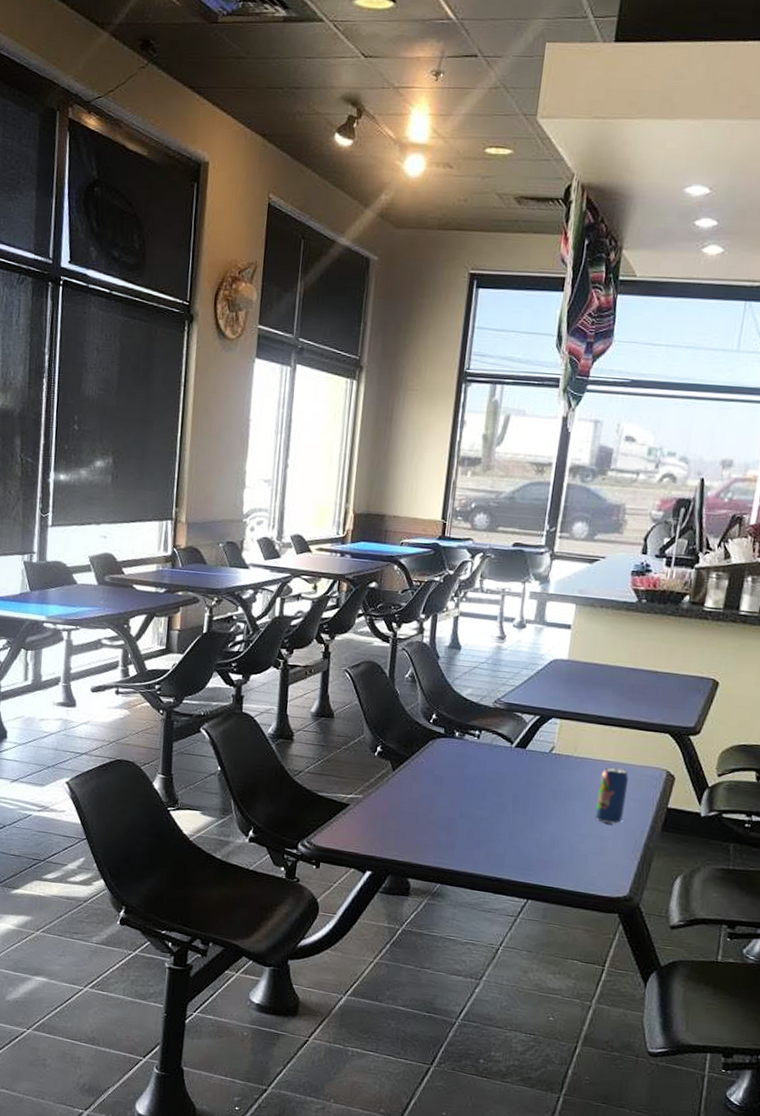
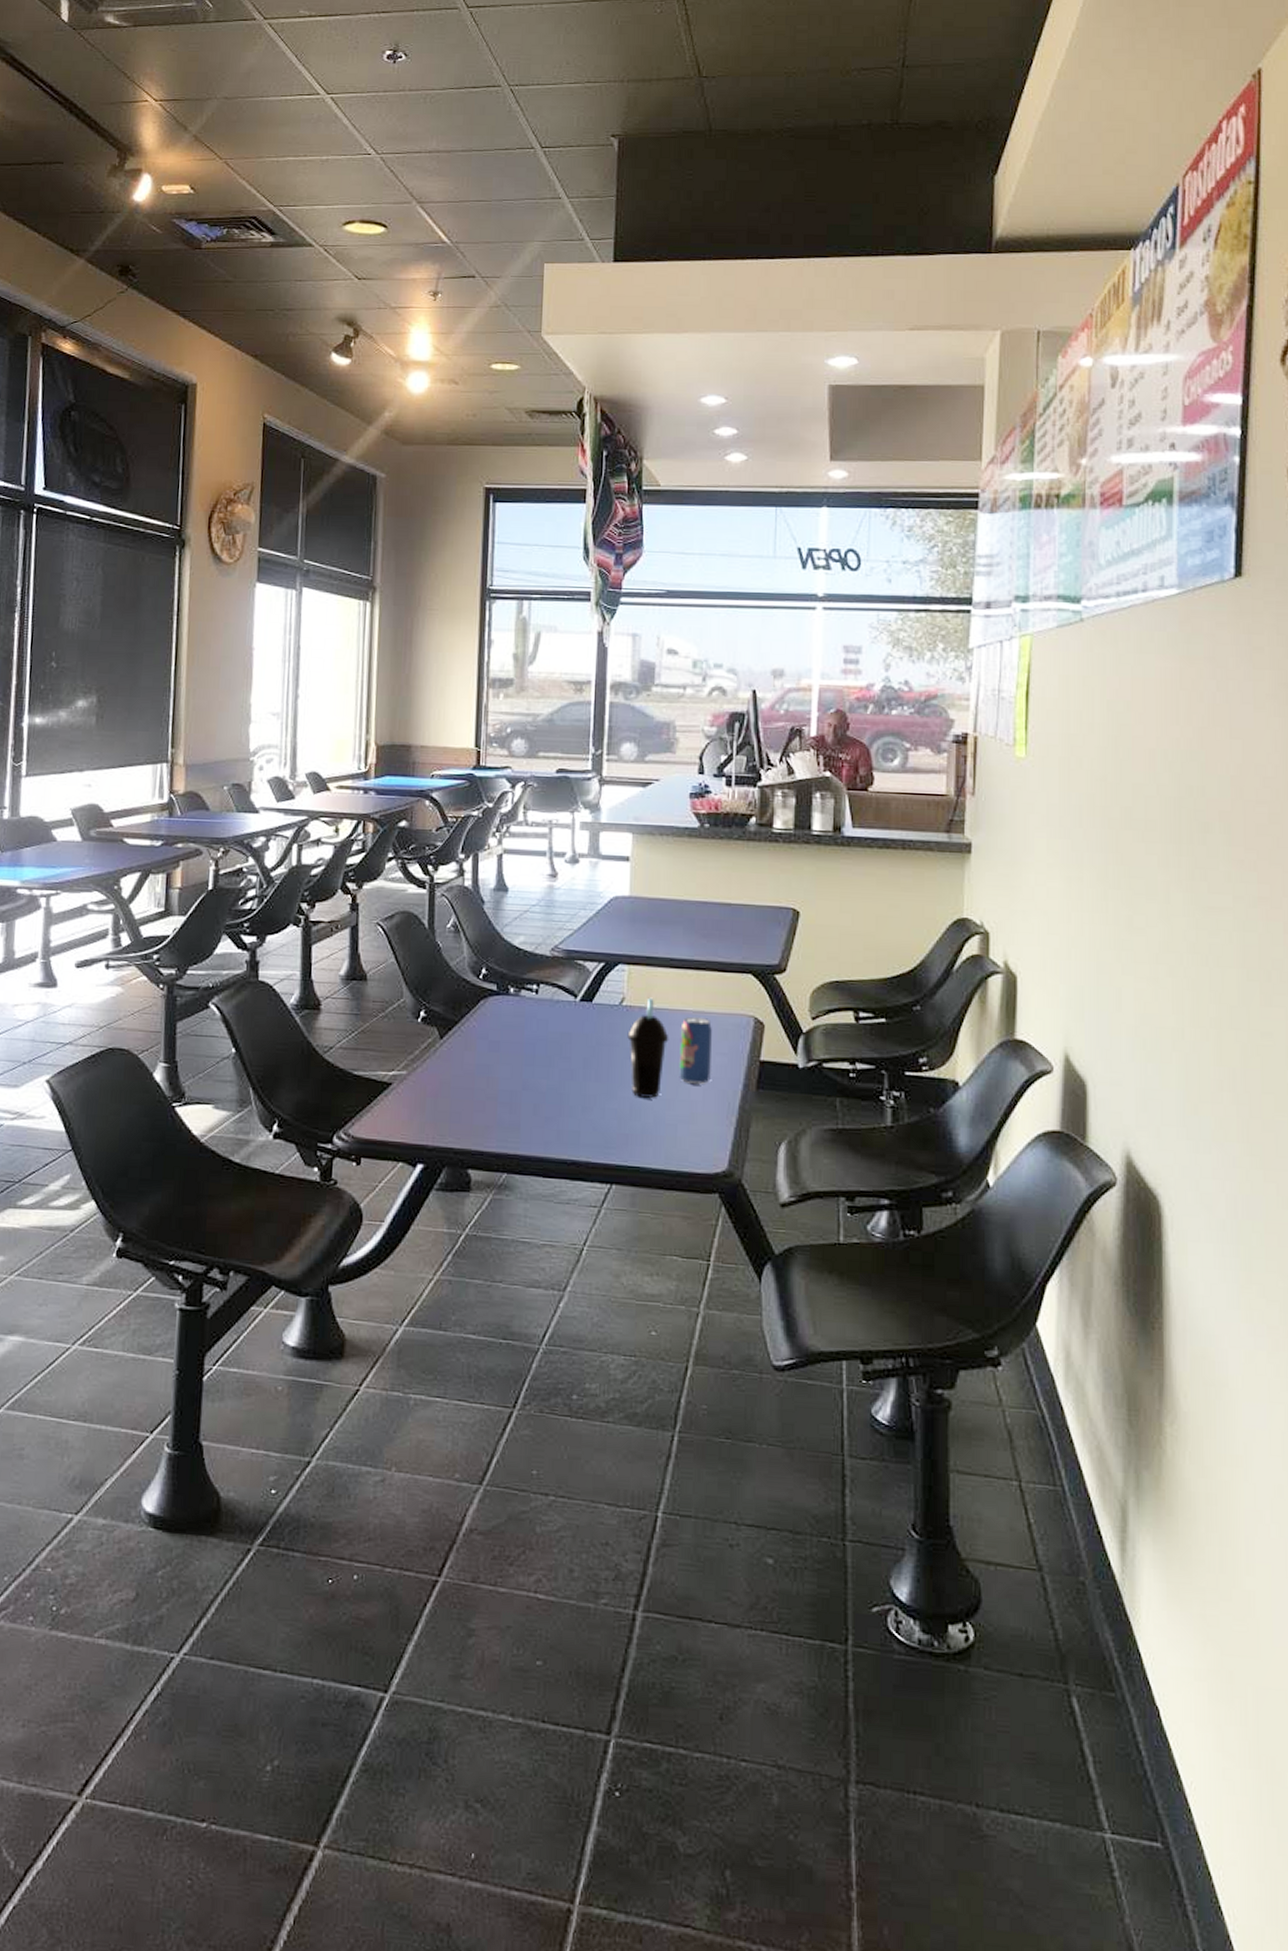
cup: none [552,748,590,832] -> present [627,997,669,1098]

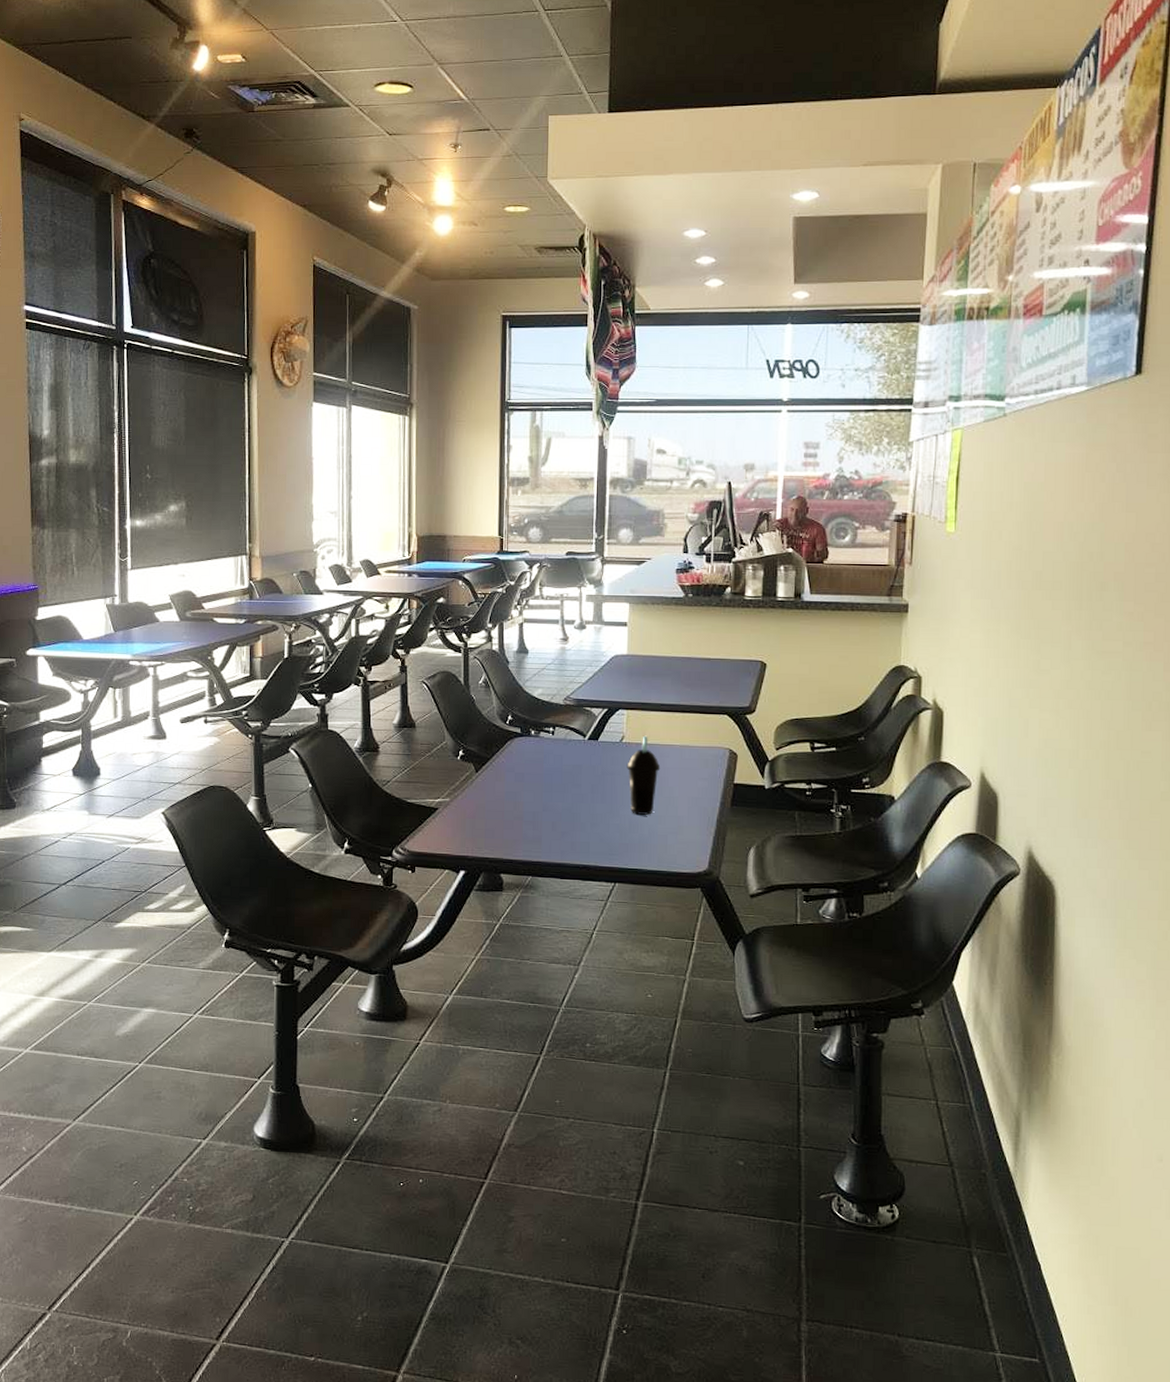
beverage can: present [679,1016,712,1084] -> none [668,749,695,803]

